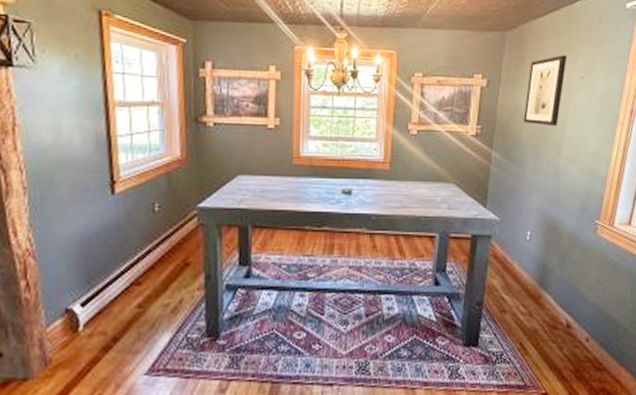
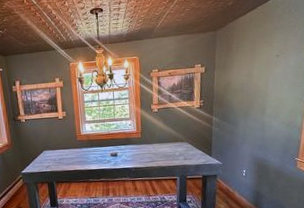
wall art: present [524,55,567,126] -> none [234,41,265,95]

